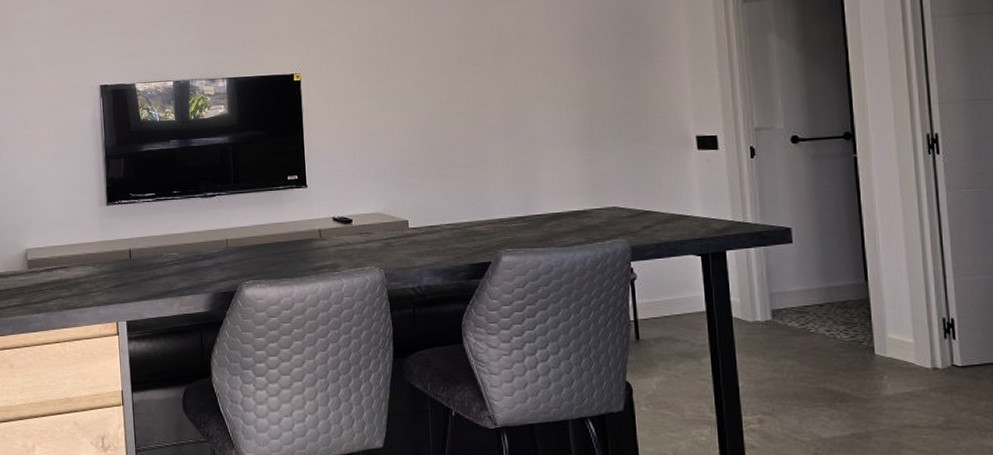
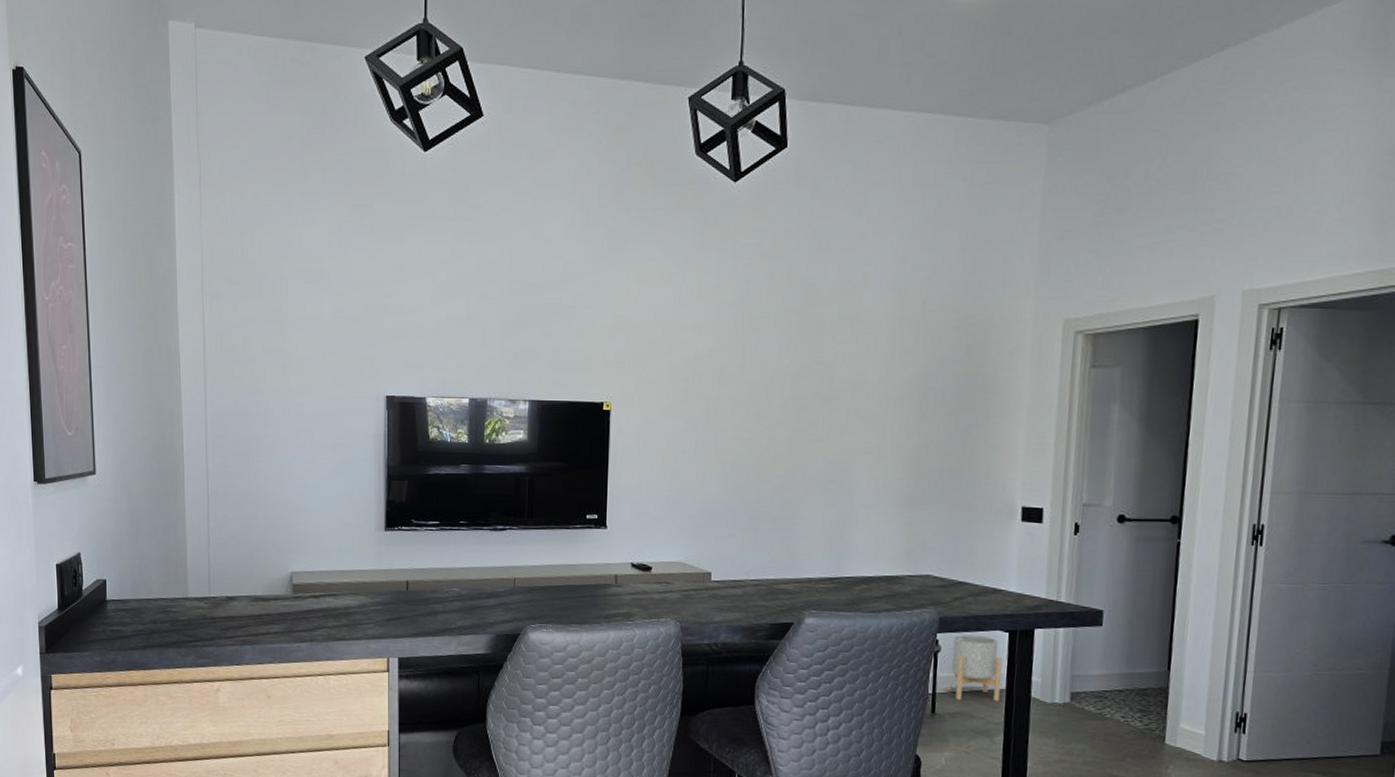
planter: none [646,261,702,325] -> present [945,634,1002,702]

